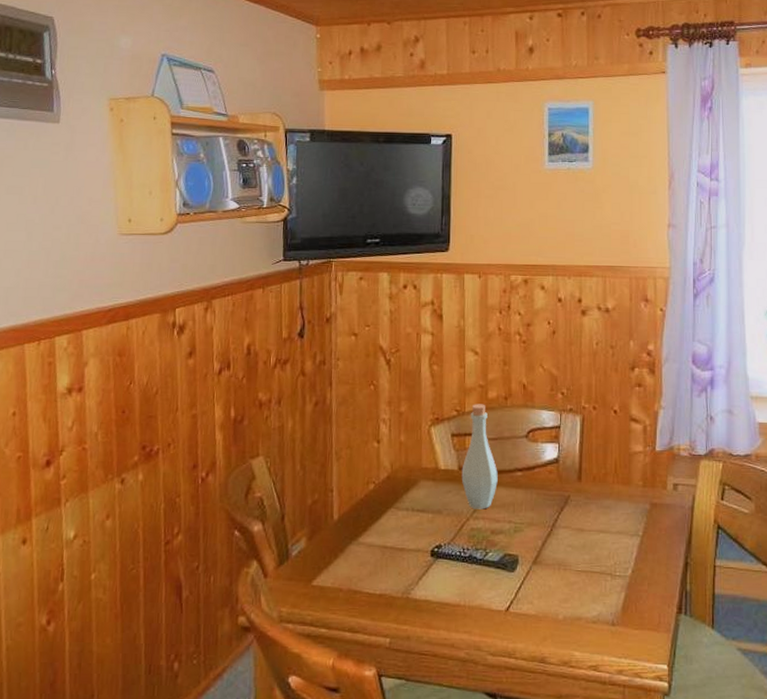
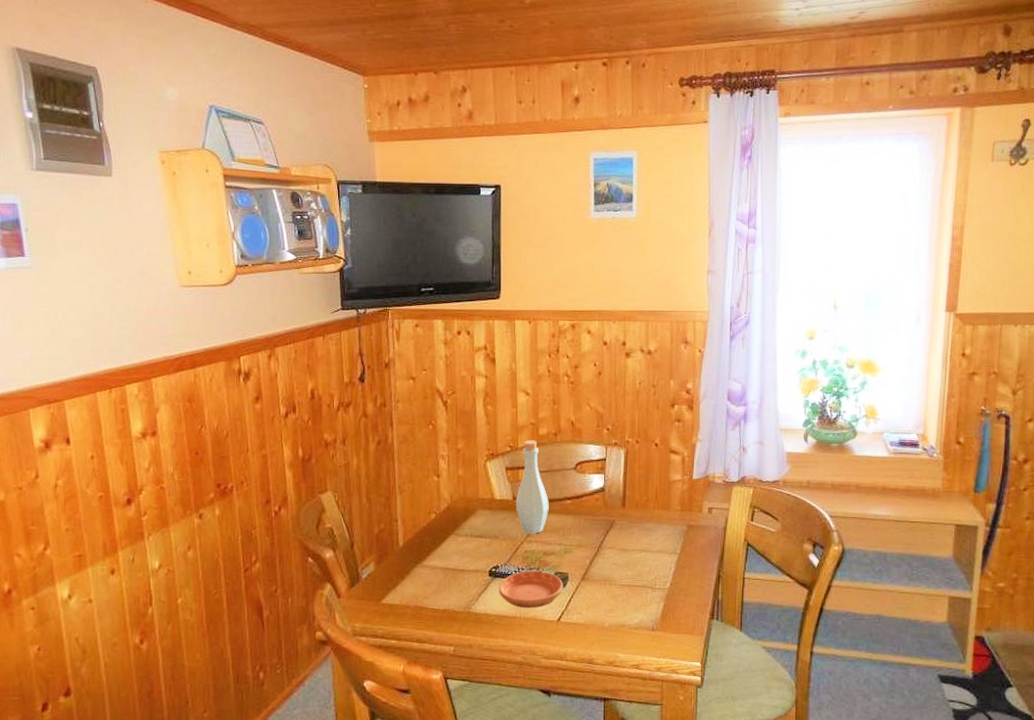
saucer: none [441,551,513,596] -> present [498,571,563,609]

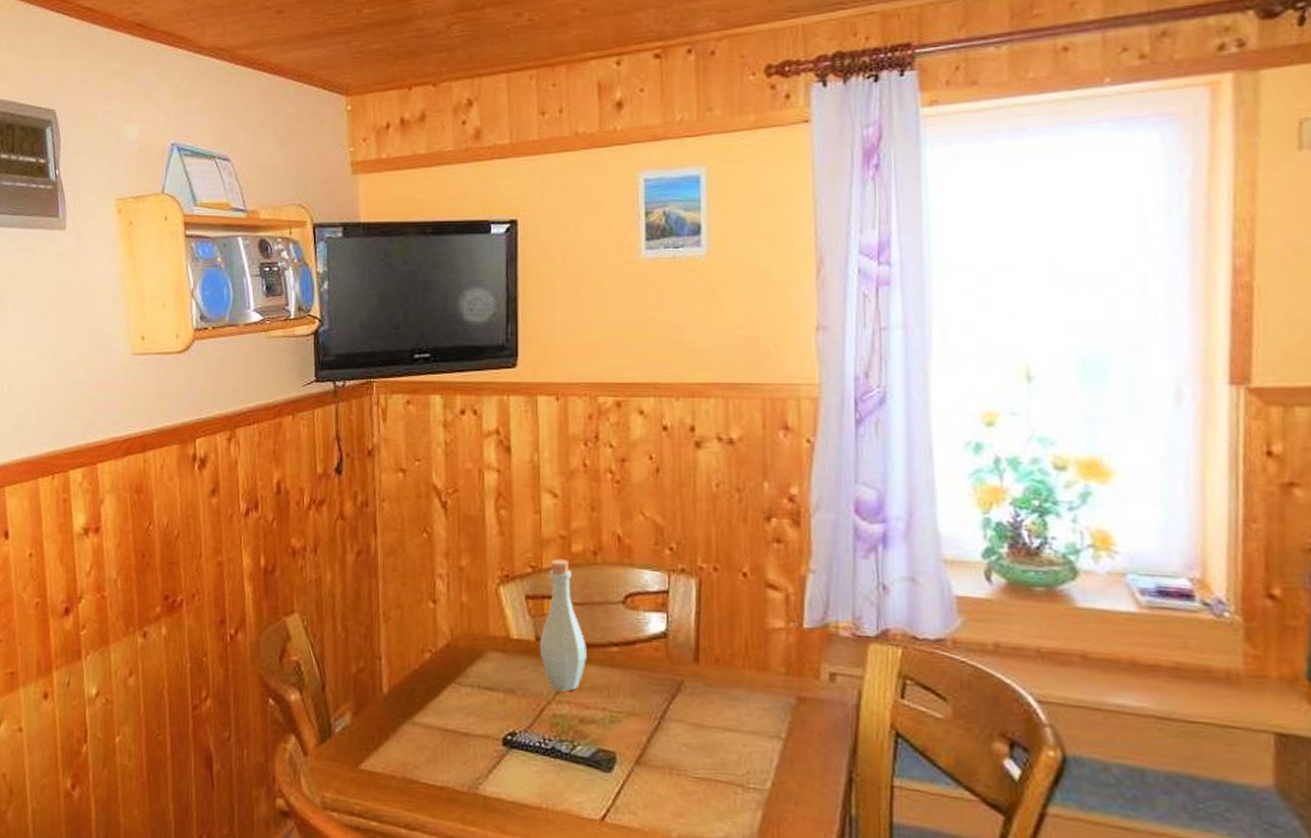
saucer: present [498,571,563,609] -> none [516,743,609,798]

